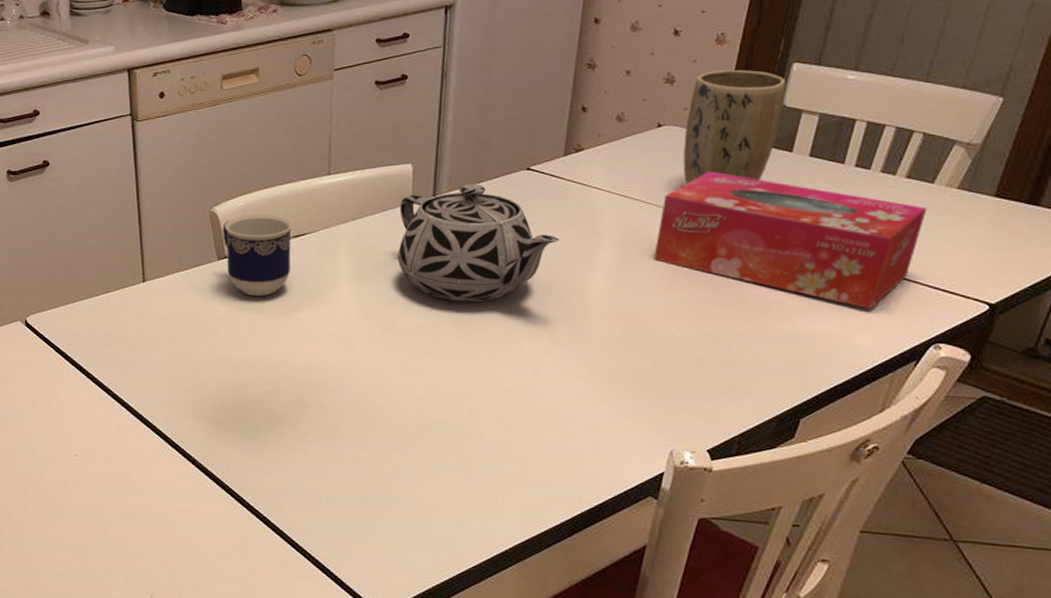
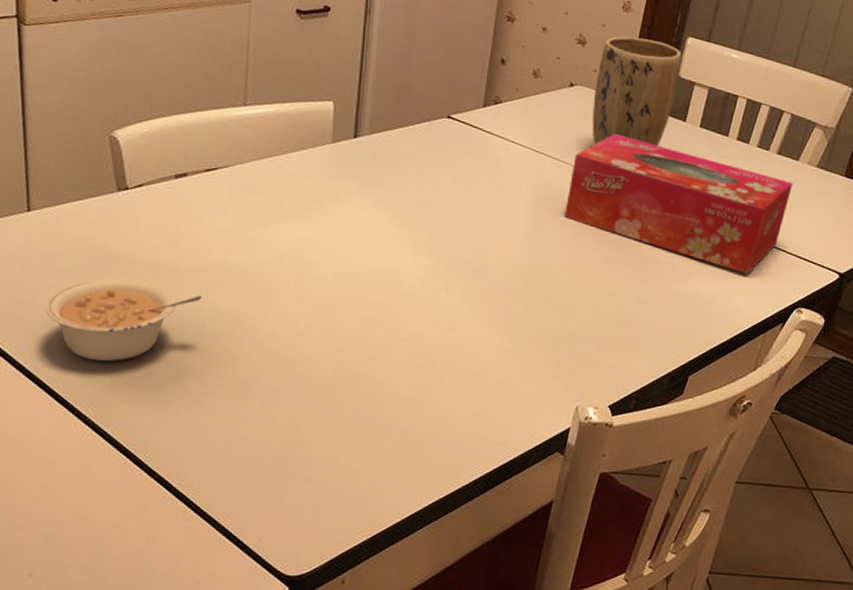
legume: none [160,336,294,411] -> present [46,277,203,361]
cup: present [222,213,293,296] -> none [124,141,205,234]
teapot: present [397,184,560,302] -> none [316,127,478,252]

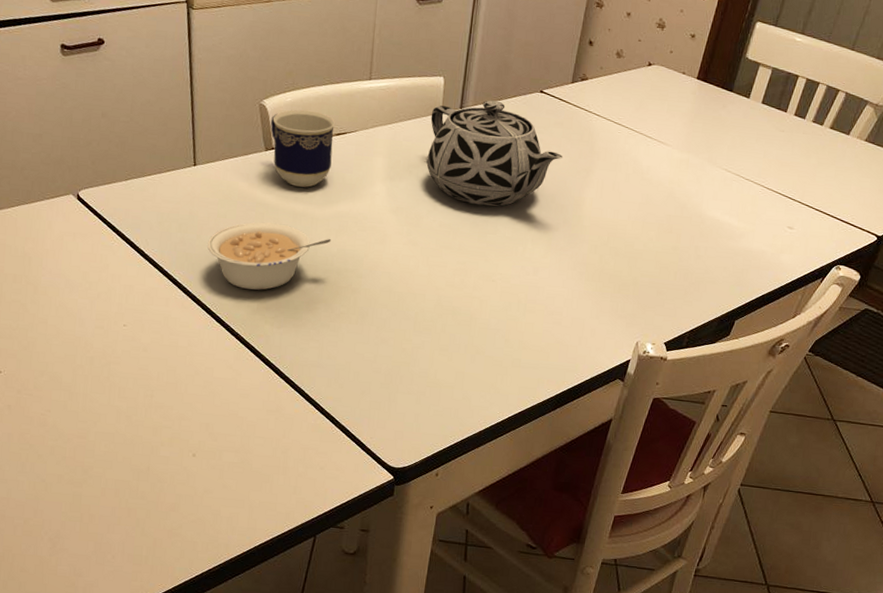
cup: none [124,141,205,234] -> present [270,109,336,188]
teapot: none [316,127,478,252] -> present [426,100,564,207]
tissue box: present [564,133,793,274] -> none [636,108,842,234]
plant pot: present [592,36,681,146] -> none [665,21,750,120]

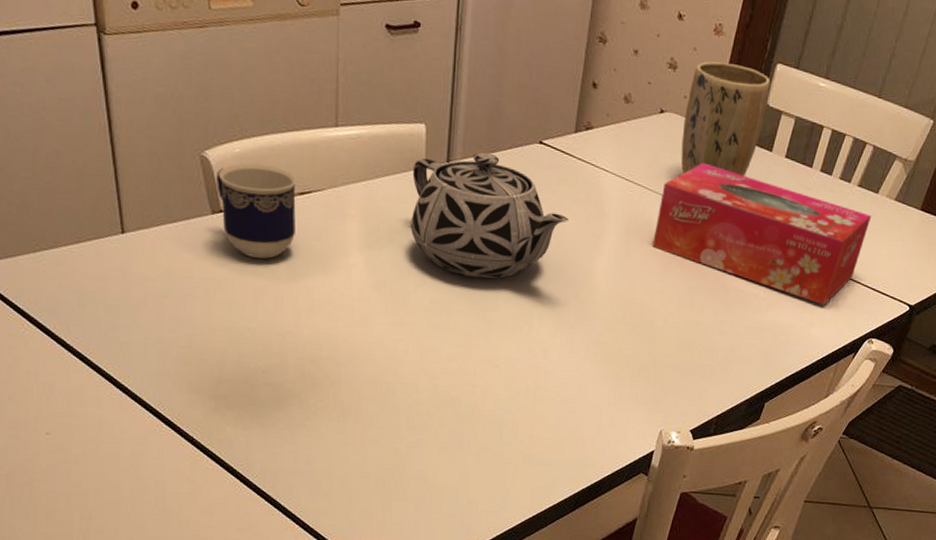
legume: present [207,222,332,290] -> none [147,302,302,385]
tissue box: none [636,108,842,234] -> present [652,162,872,305]
plant pot: none [665,21,750,120] -> present [681,61,770,177]

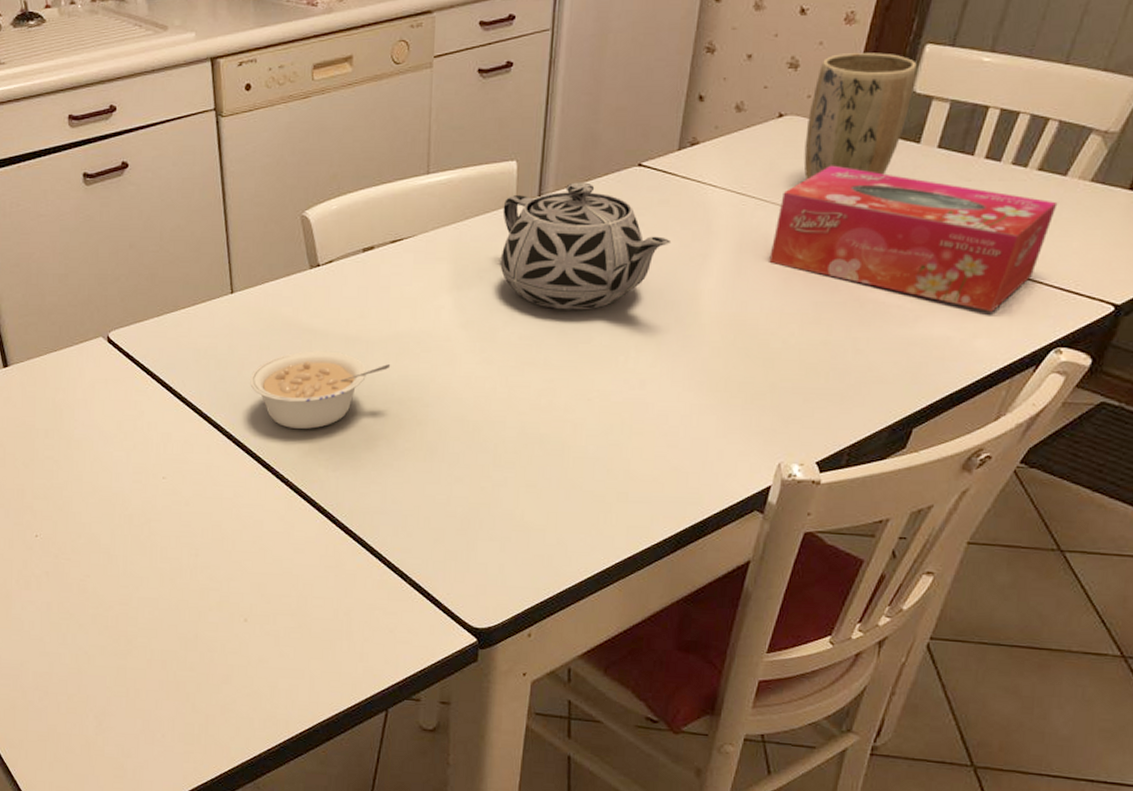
legume: none [147,302,302,385] -> present [250,351,391,429]
cup: present [216,162,298,259] -> none [315,217,390,307]

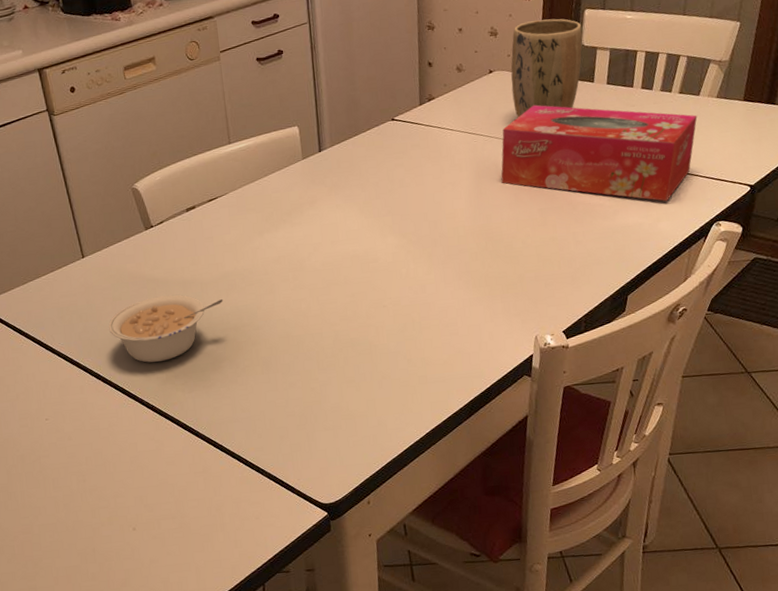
teapot: present [500,182,672,310] -> none [293,137,427,239]

